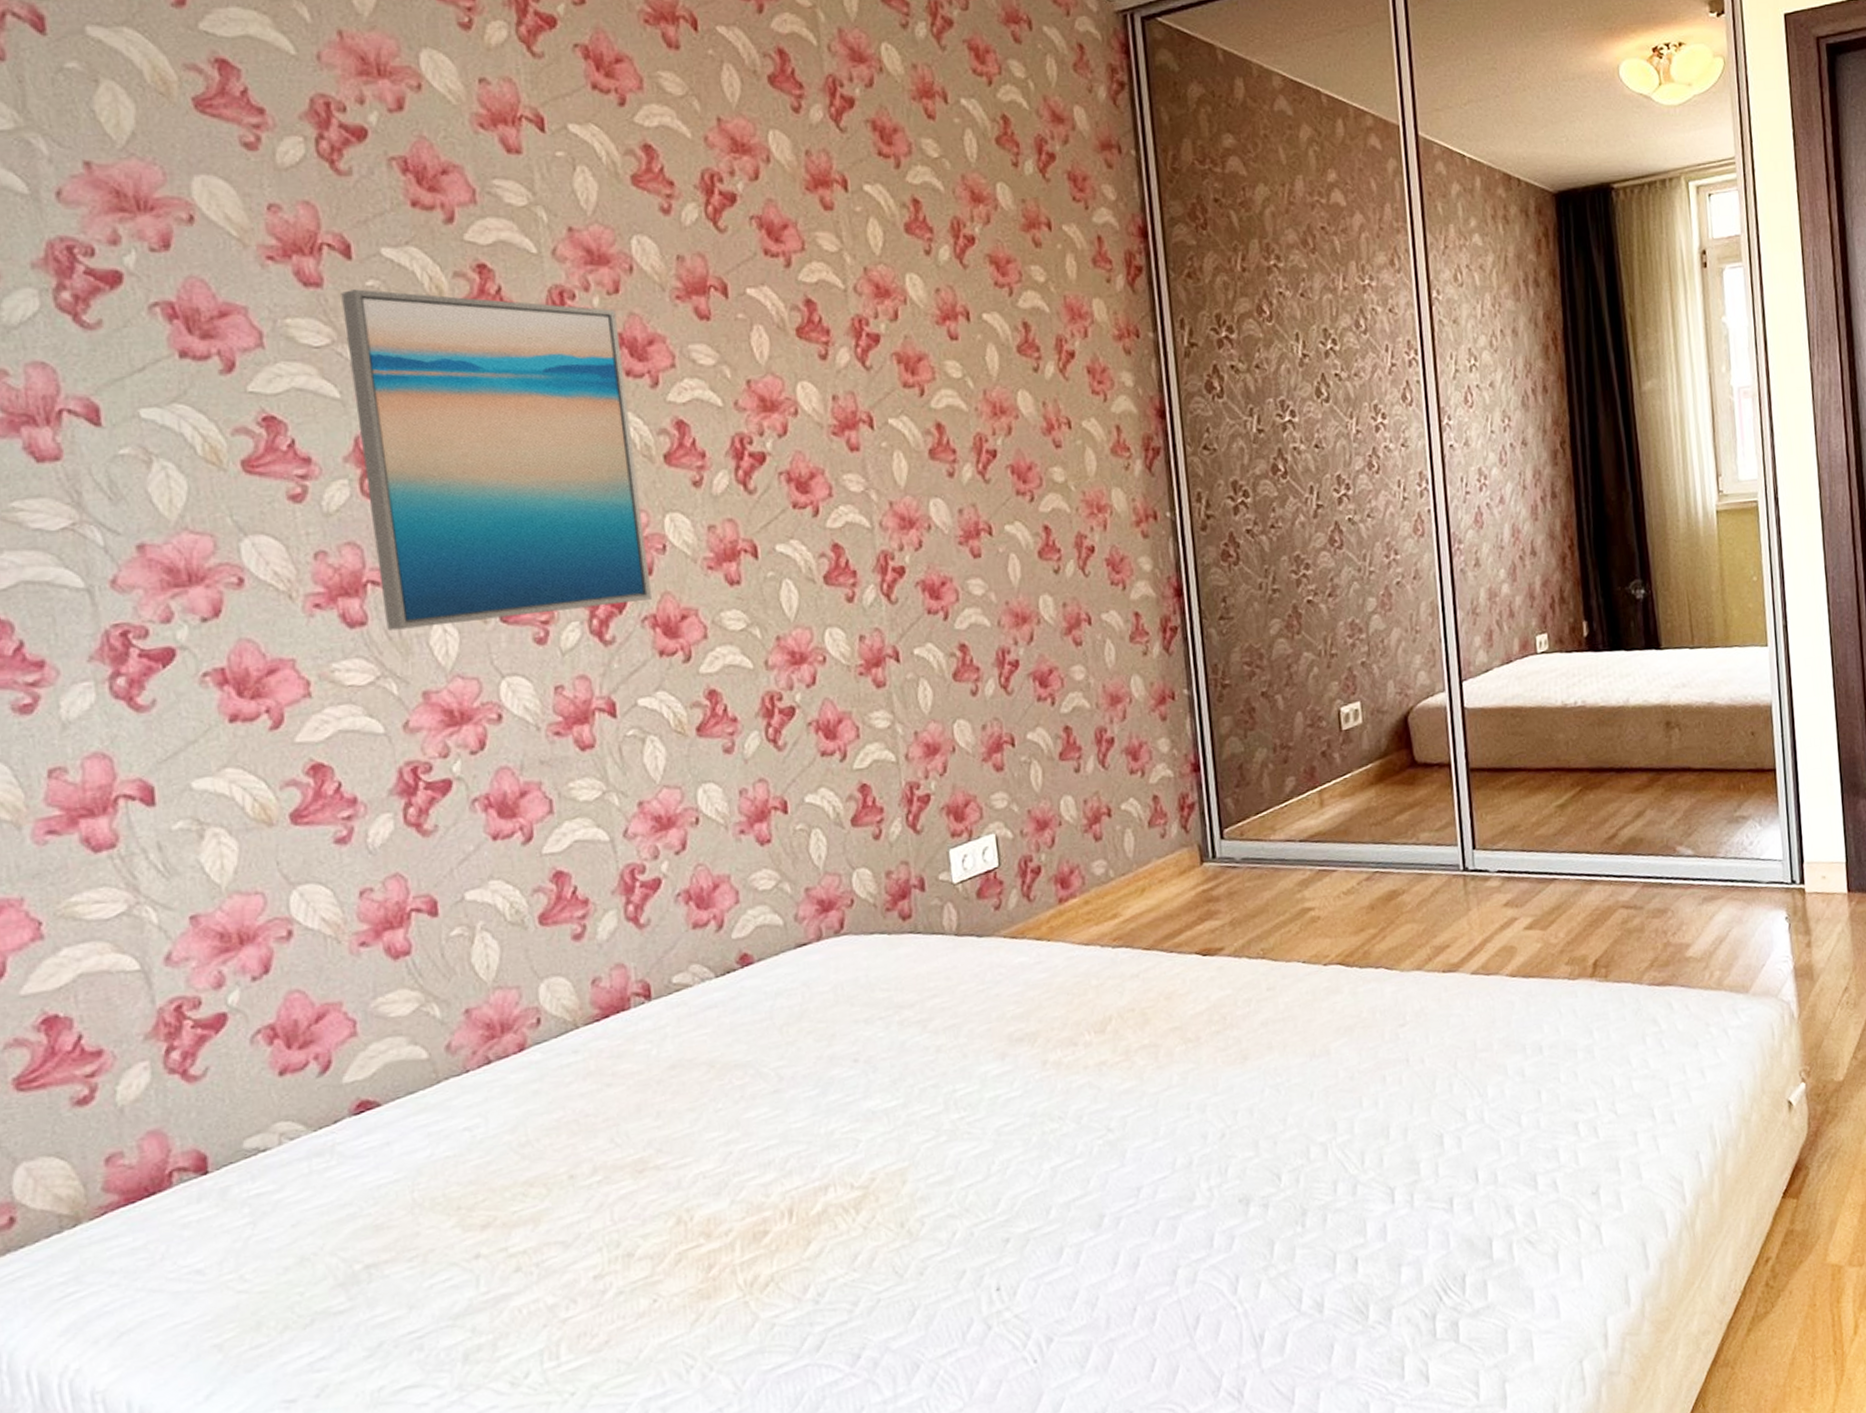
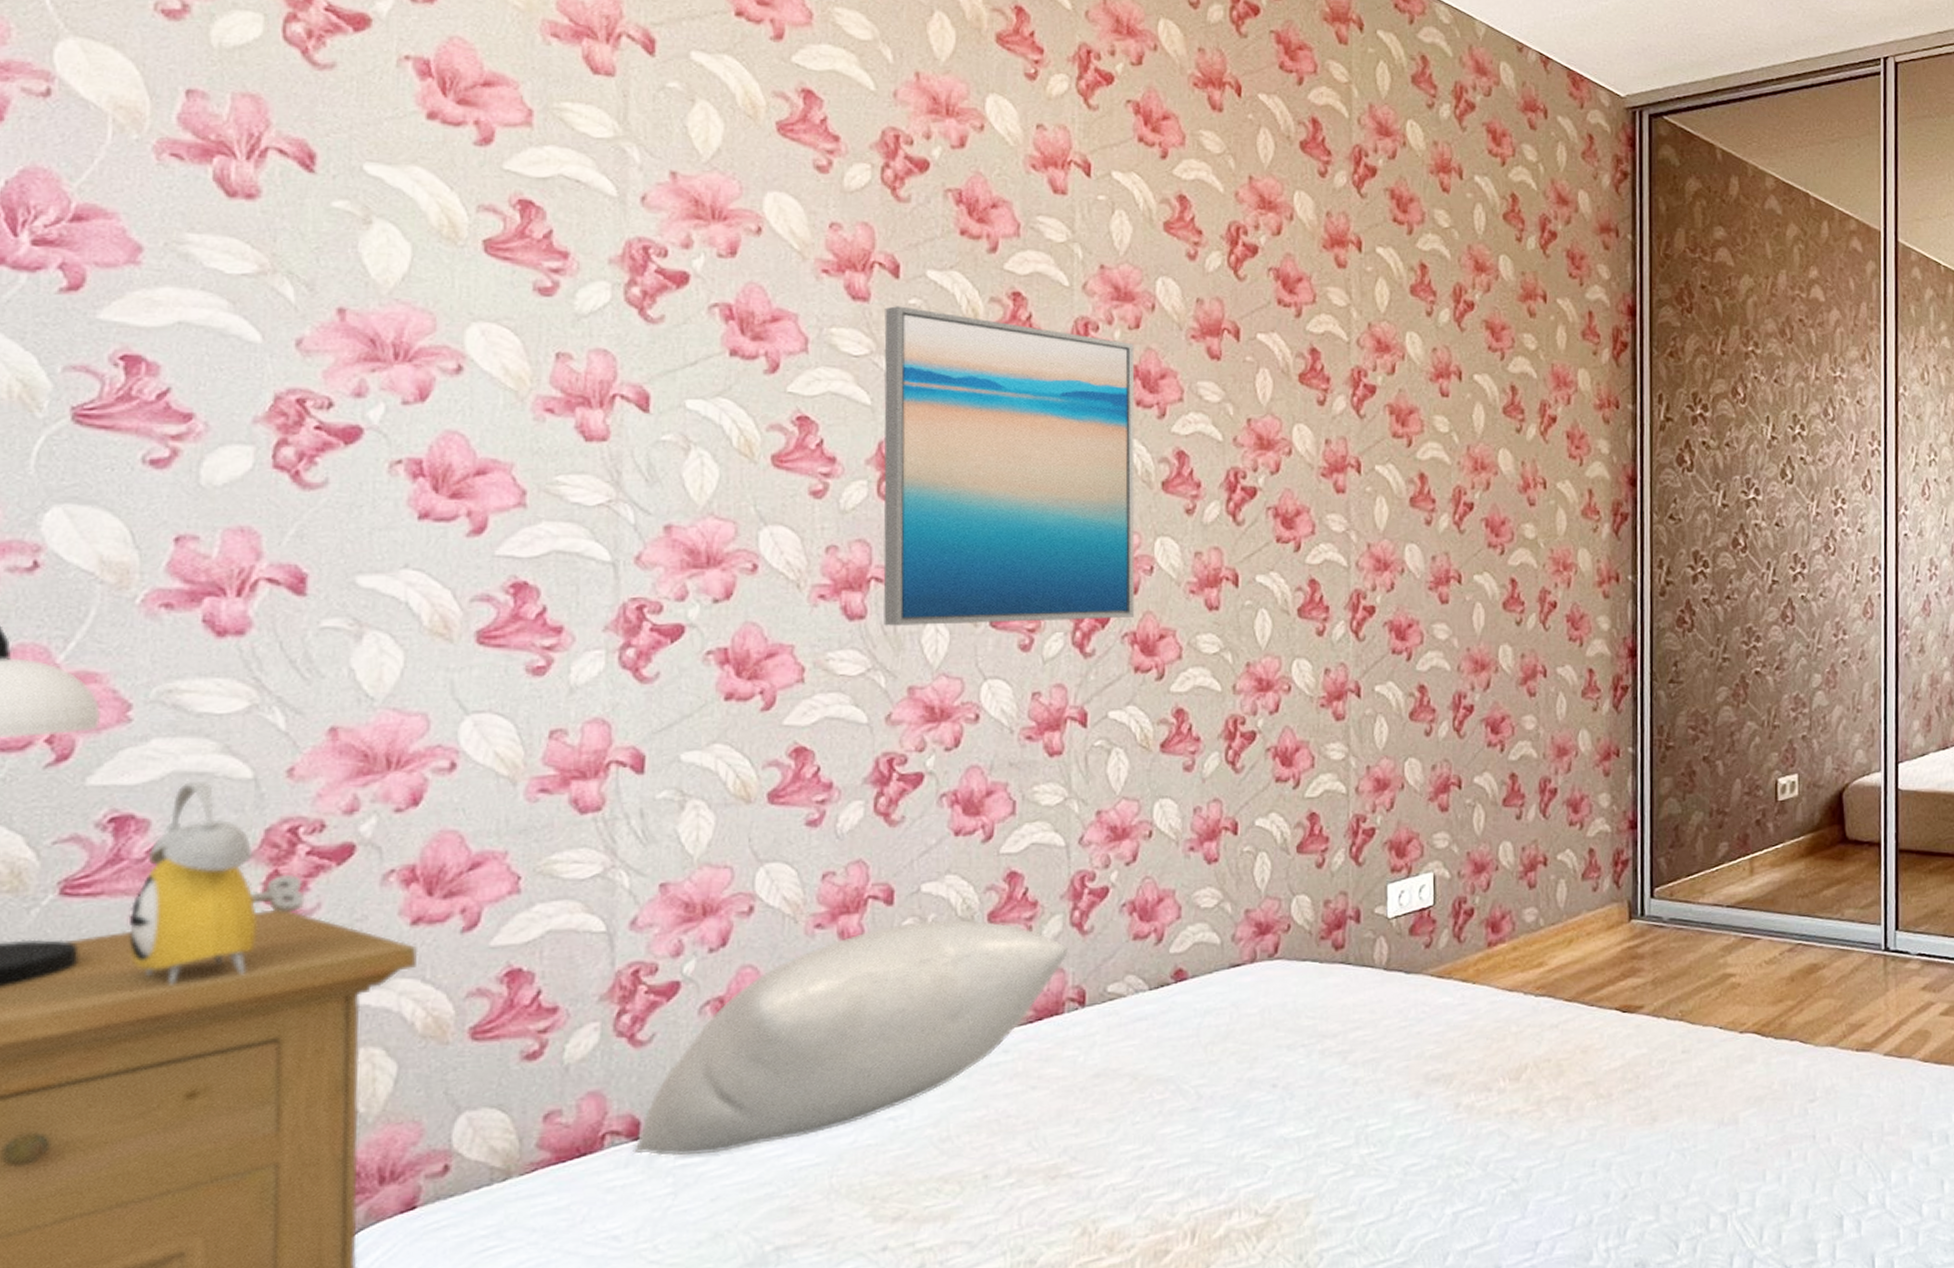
pillow: none [202,923,628,1188] -> present [632,920,1069,1156]

